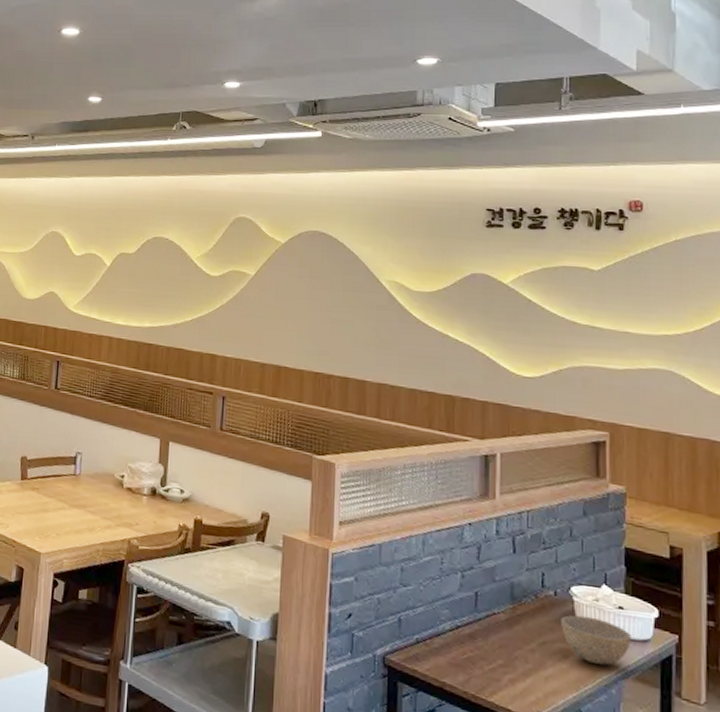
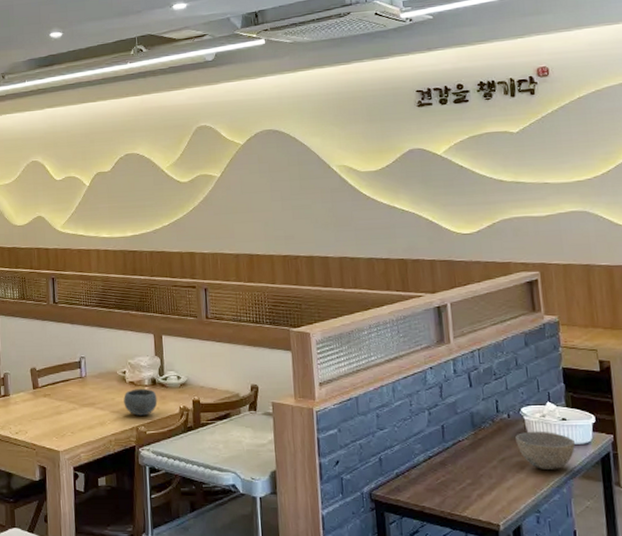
bowl: none [118,496,155,528] -> present [124,388,158,416]

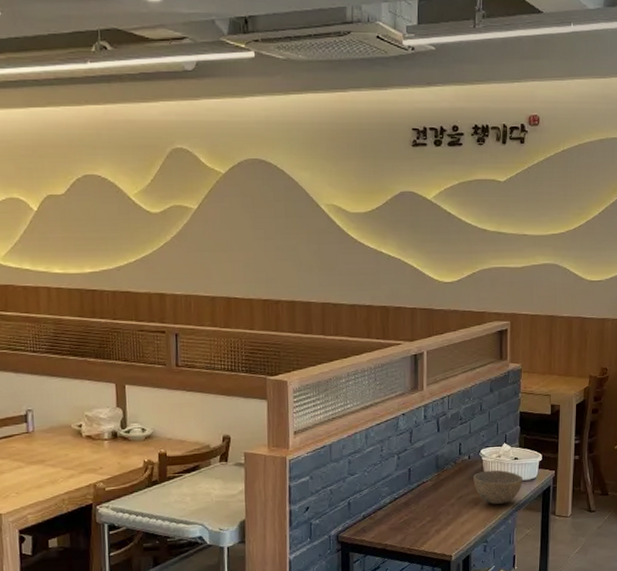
bowl: present [124,388,158,416] -> none [79,442,119,472]

